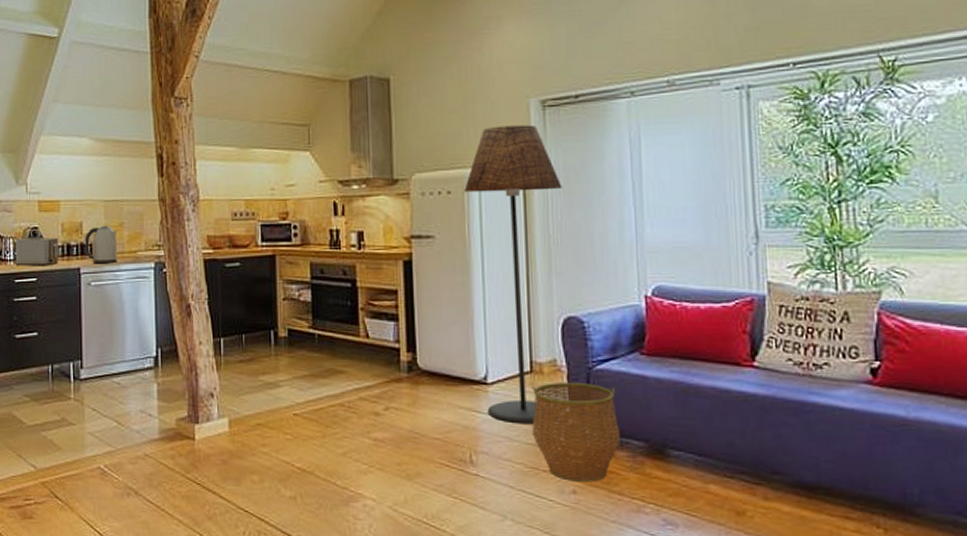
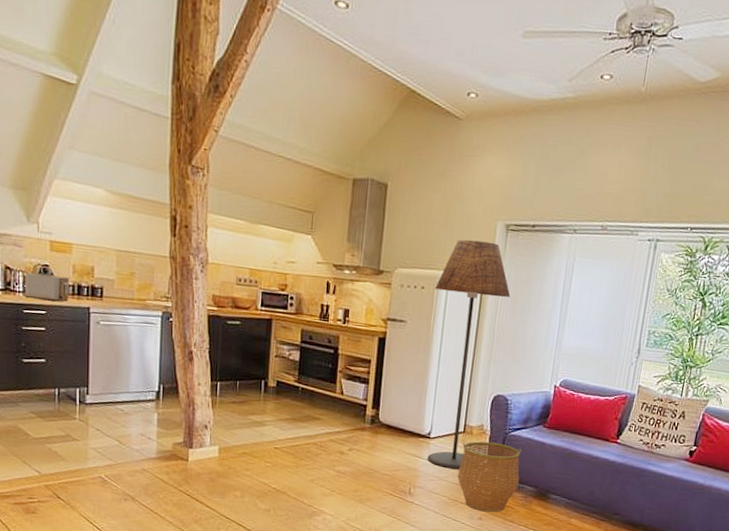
kettle: present [84,225,118,264] -> none [95,272,128,308]

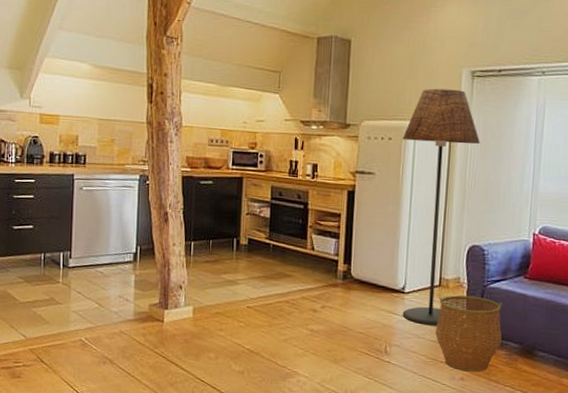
toaster: present [24,272,69,302] -> none [16,144,56,170]

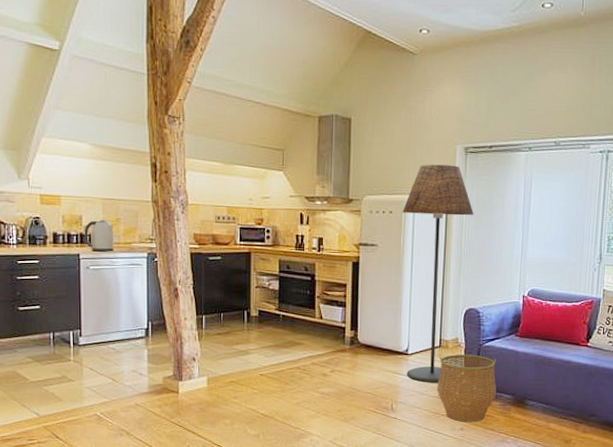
kettle: none [79,140,109,173] -> present [84,219,115,252]

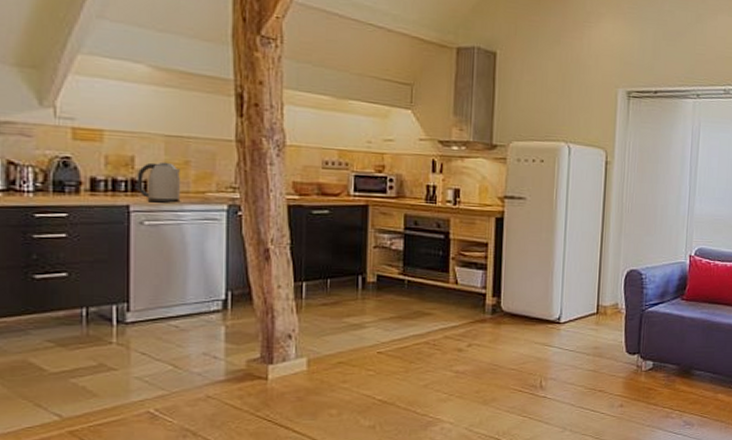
floor lamp: present [403,164,474,383] -> none [556,108,637,355]
basket: present [437,354,497,423] -> none [593,322,661,398]

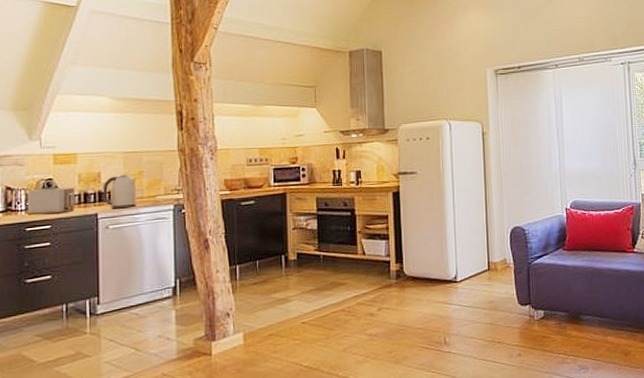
toaster: none [36,167,100,201] -> present [27,187,75,216]

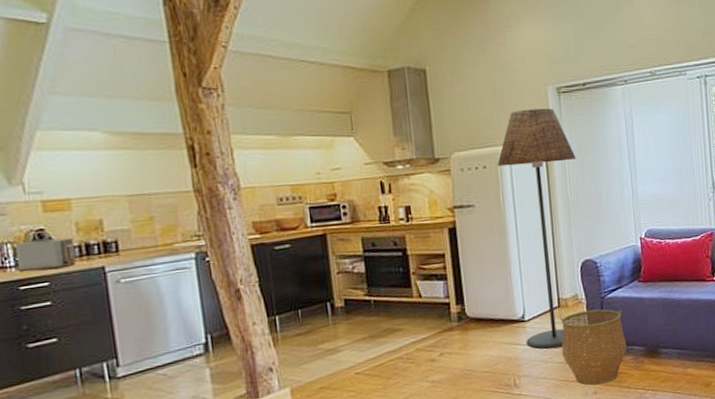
kettle: present [103,174,137,209] -> none [107,220,151,261]
floor lamp: none [439,87,510,310] -> present [497,108,576,349]
basket: none [490,274,550,348] -> present [560,309,627,386]

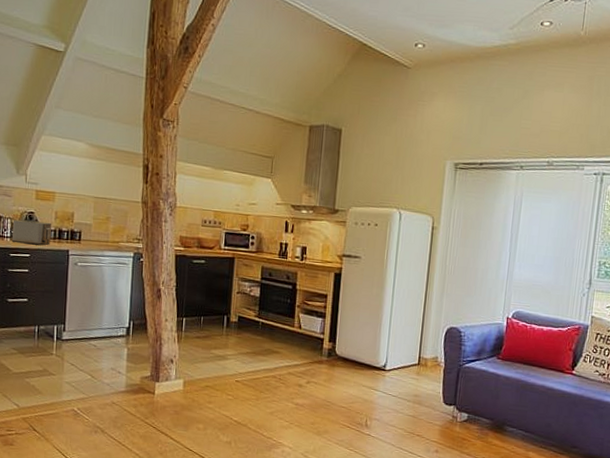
floor lamp: present [497,108,576,349] -> none [383,178,461,402]
basket: present [560,309,627,386] -> none [413,373,477,445]

